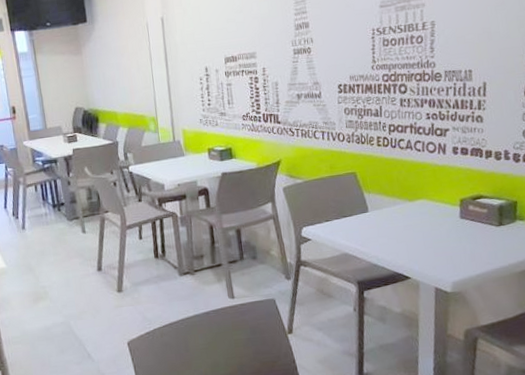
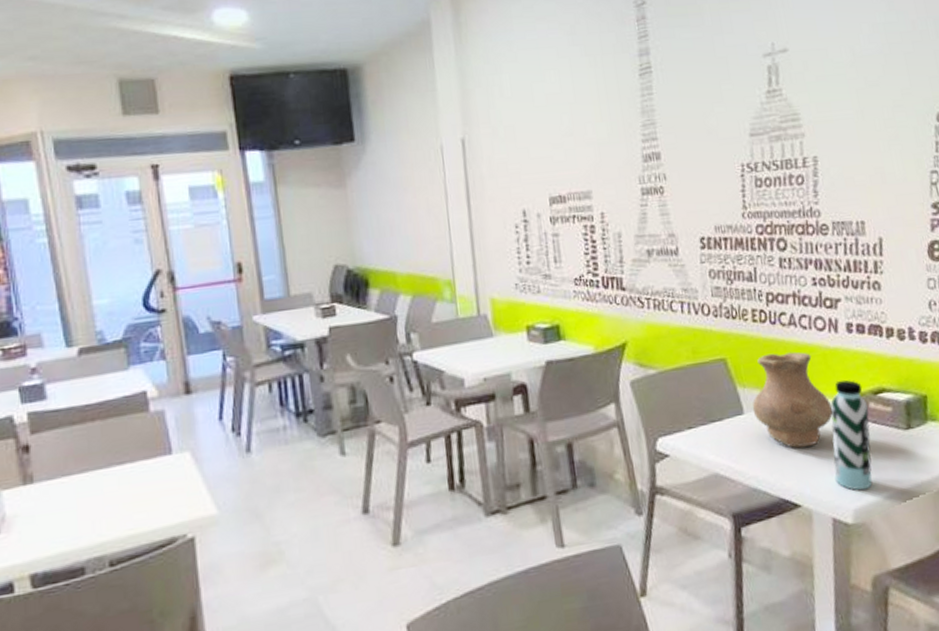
vase: none [375,168,439,237] -> present [752,352,833,448]
water bottle: none [437,188,469,269] -> present [830,379,873,491]

